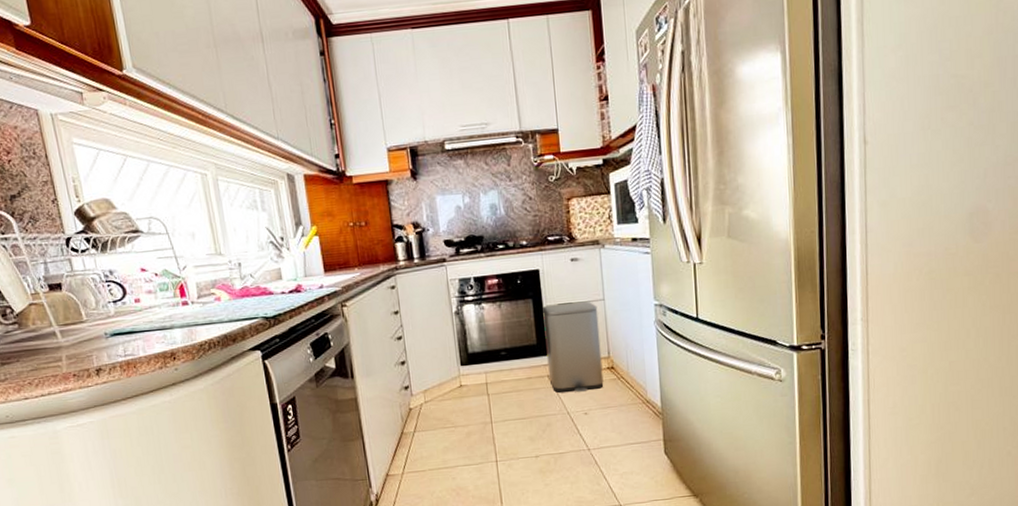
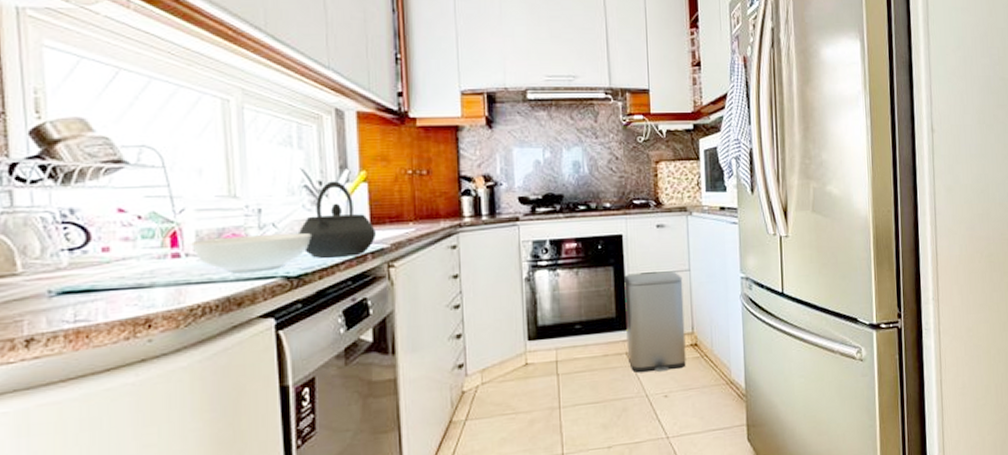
bowl: none [194,281,281,316] -> present [191,232,313,274]
kettle: none [270,236,330,301] -> present [299,181,376,258]

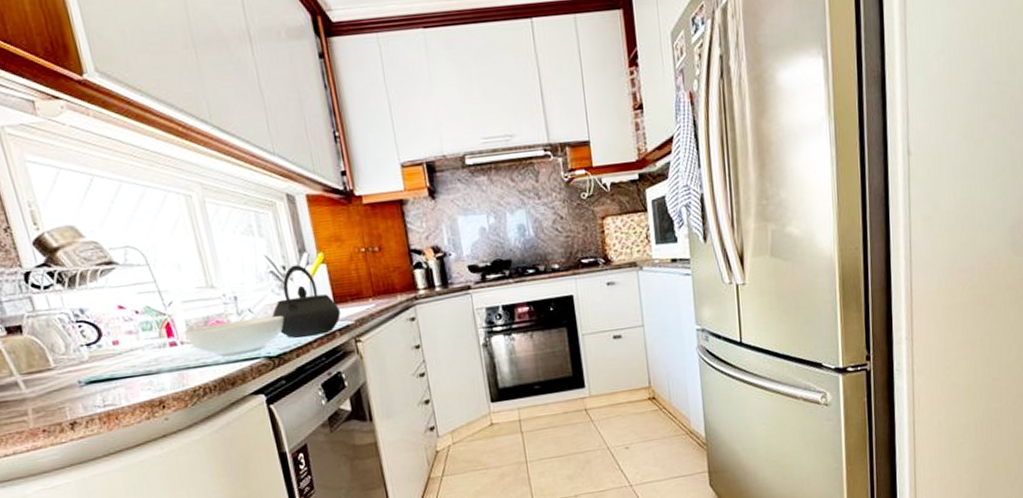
pedal bin: present [624,271,686,373] -> none [578,328,645,428]

